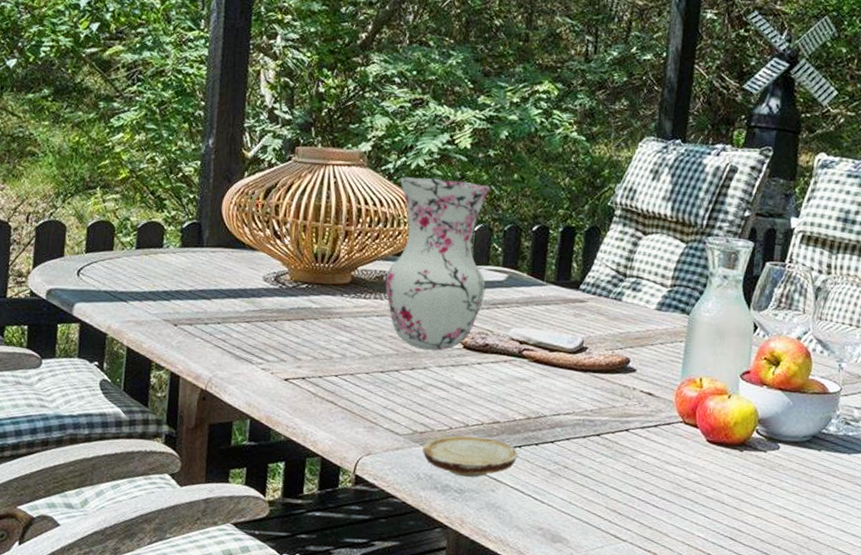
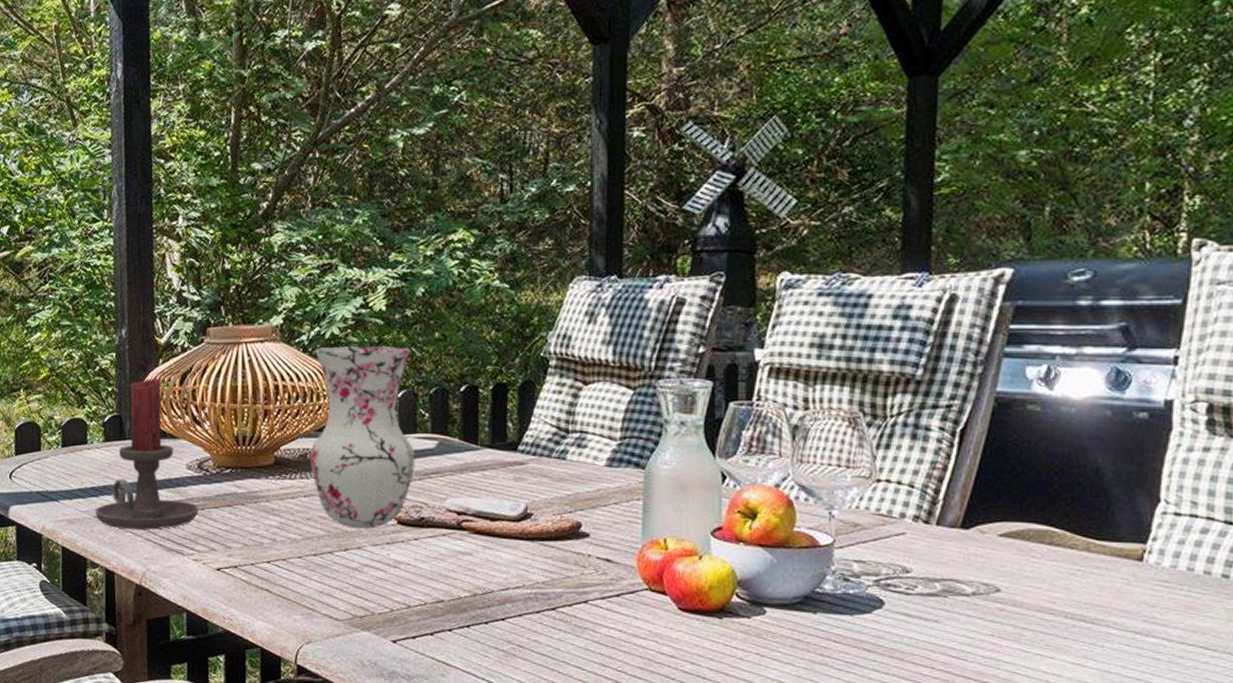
candle holder: none [165,189,272,337] -> present [96,378,199,530]
wood slice: present [422,435,519,478] -> none [364,617,468,663]

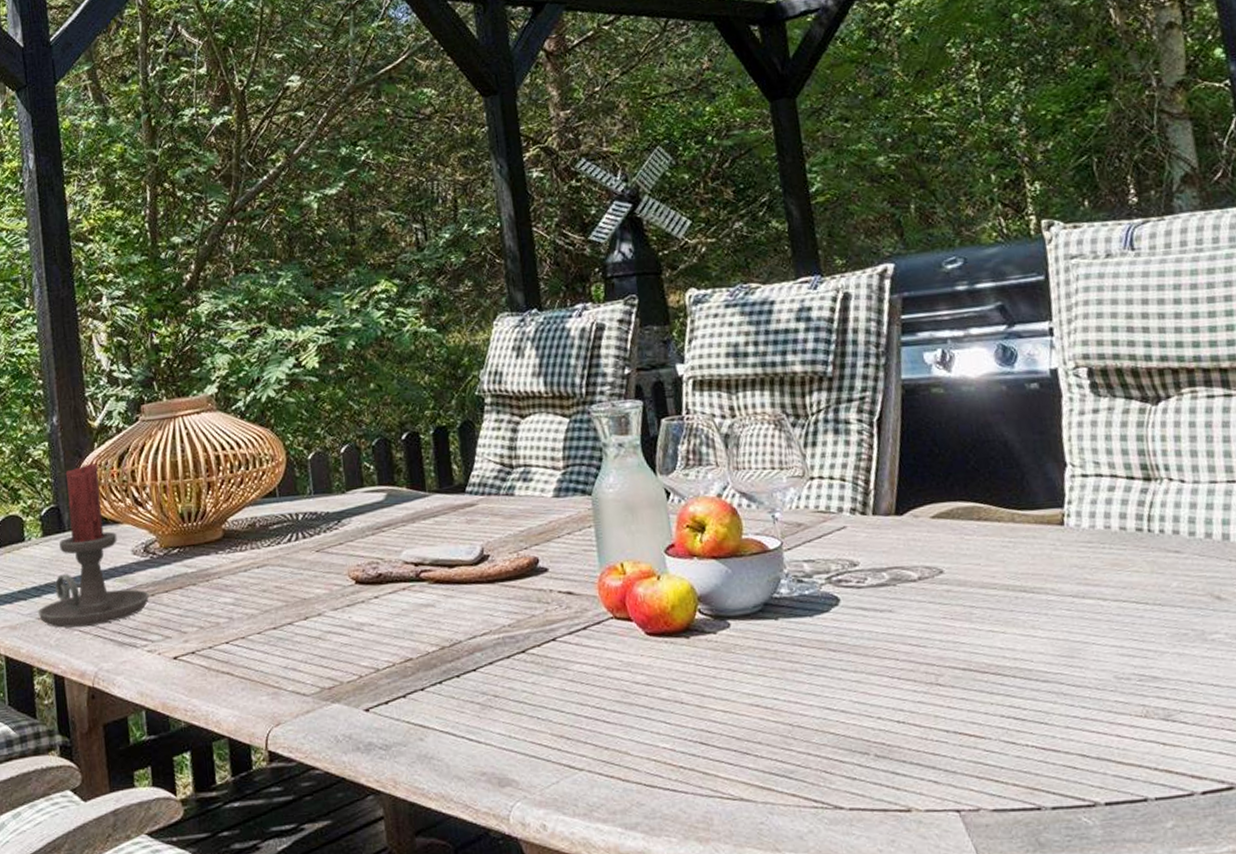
vase: present [310,345,415,529] -> none [253,401,367,595]

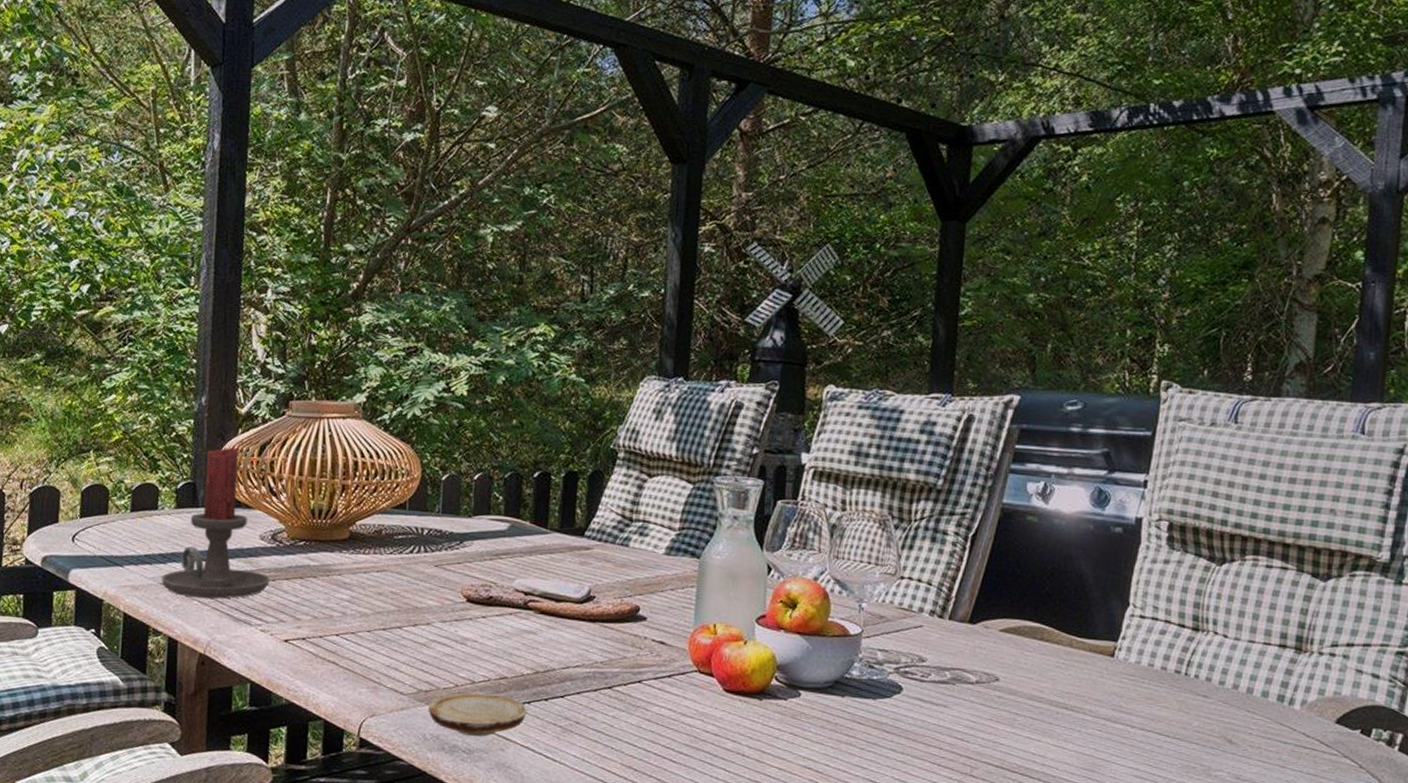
wood slice: none [335,679,441,731] -> present [428,692,528,737]

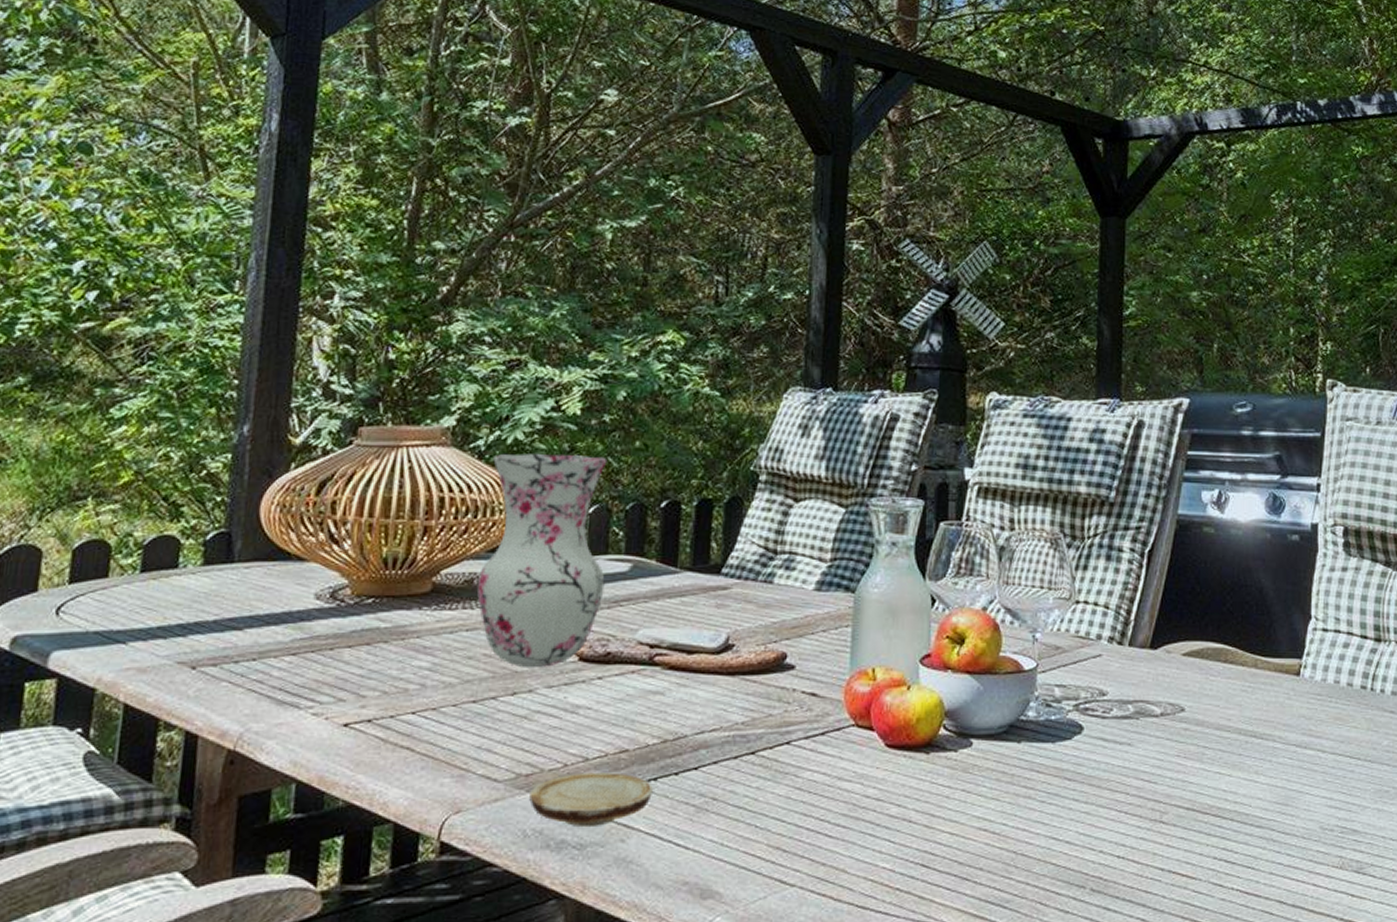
candle holder: present [162,447,270,599] -> none [179,486,327,679]
vase: none [384,427,489,606] -> present [476,453,607,668]

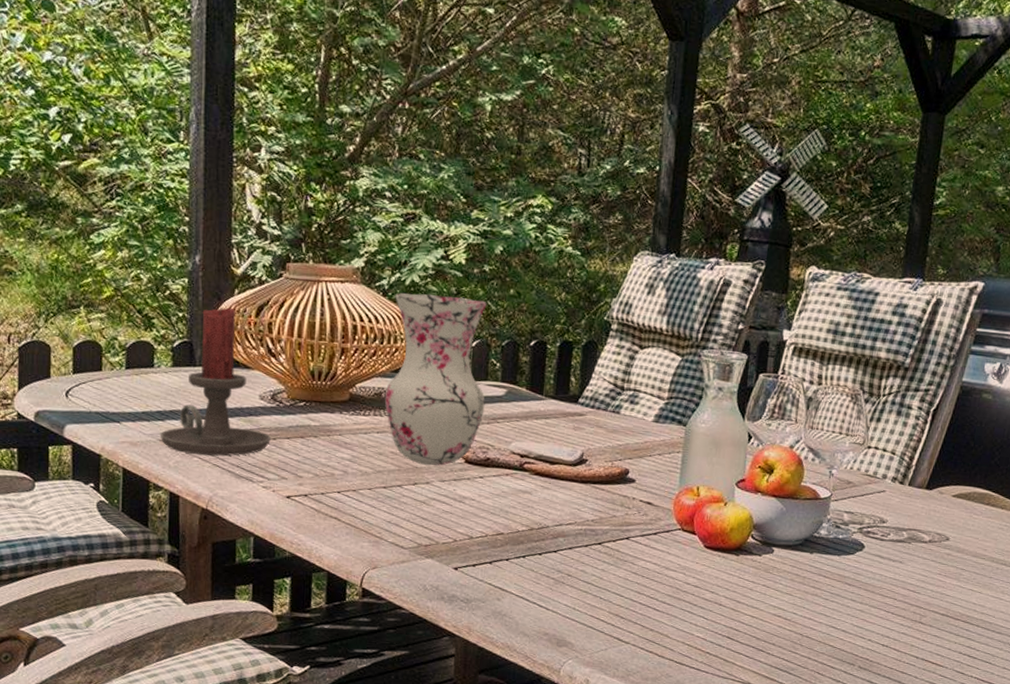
candle holder: none [179,486,327,679] -> present [161,307,271,456]
wood slice: present [529,772,654,828] -> none [428,547,523,588]

